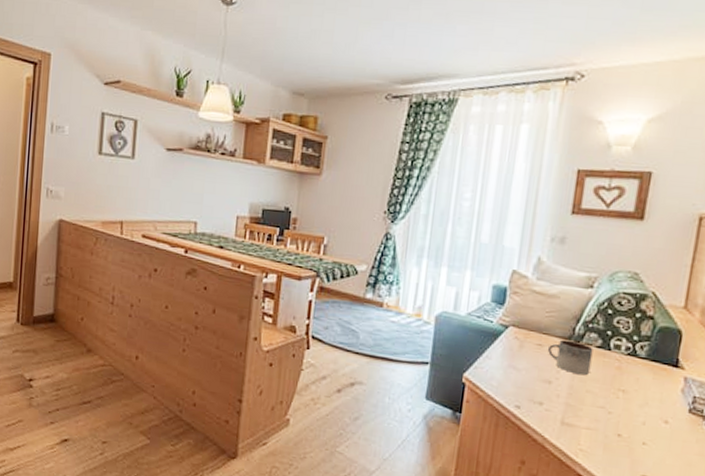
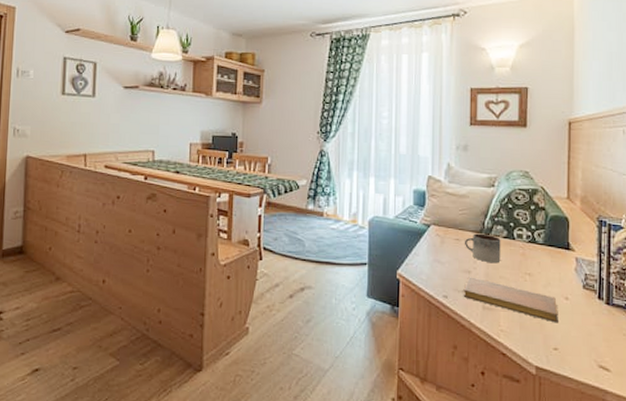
notebook: none [539,387,654,448] -> present [463,277,558,323]

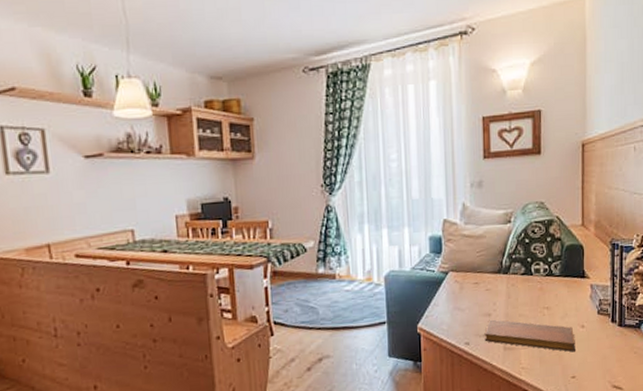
mug: present [464,233,501,264] -> none [483,273,520,303]

